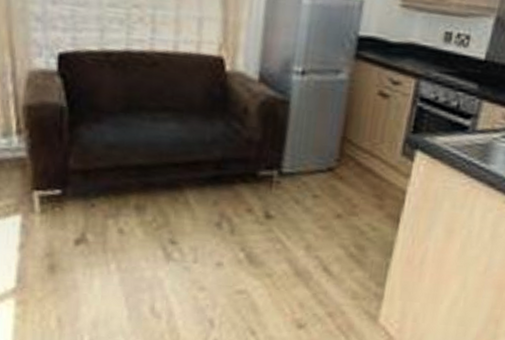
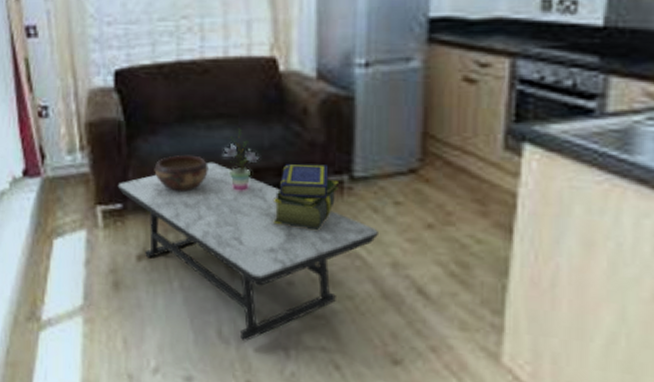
coffee table: none [57,152,298,316] -> present [117,162,378,342]
decorative bowl: none [96,144,152,180] -> present [154,155,208,192]
potted plant: none [166,122,201,181] -> present [223,128,260,191]
stack of books: none [209,158,269,218] -> present [272,163,338,230]

